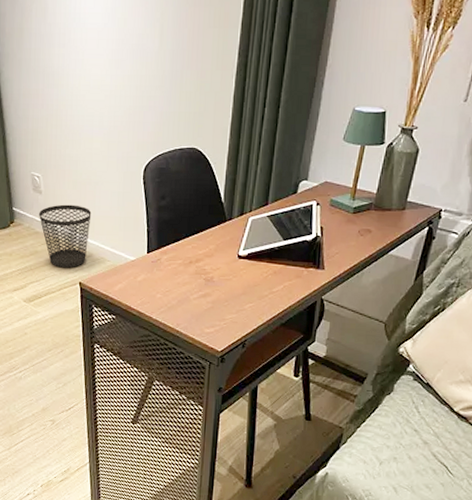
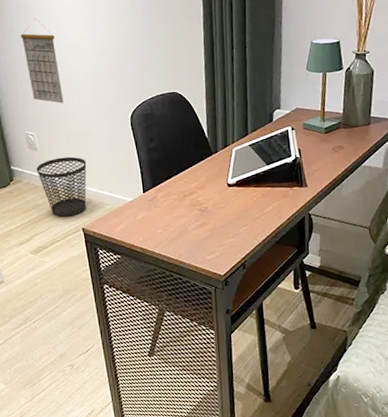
calendar: none [37,48,75,146] -> present [20,18,64,104]

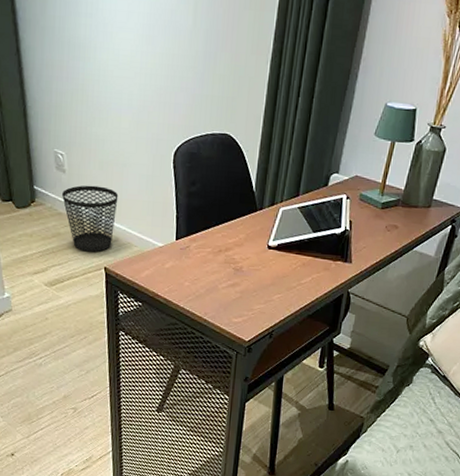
calendar: present [20,18,64,104] -> none [61,17,102,124]

